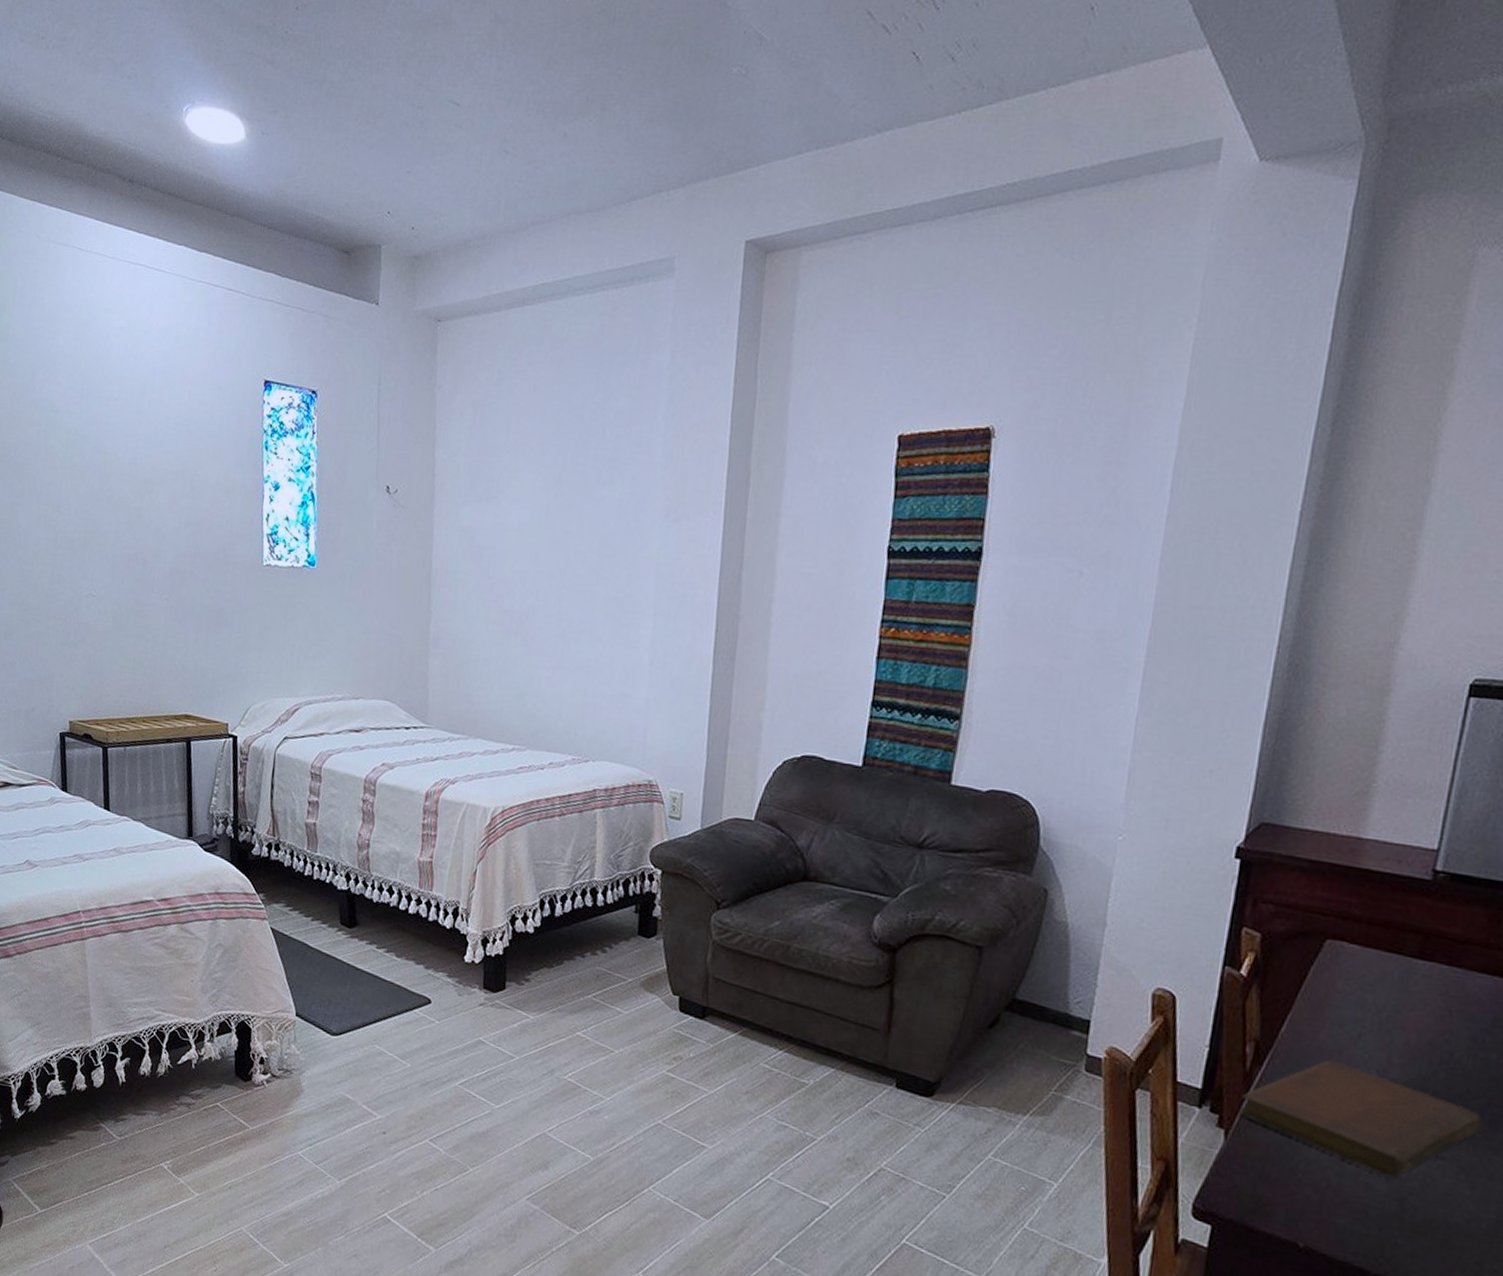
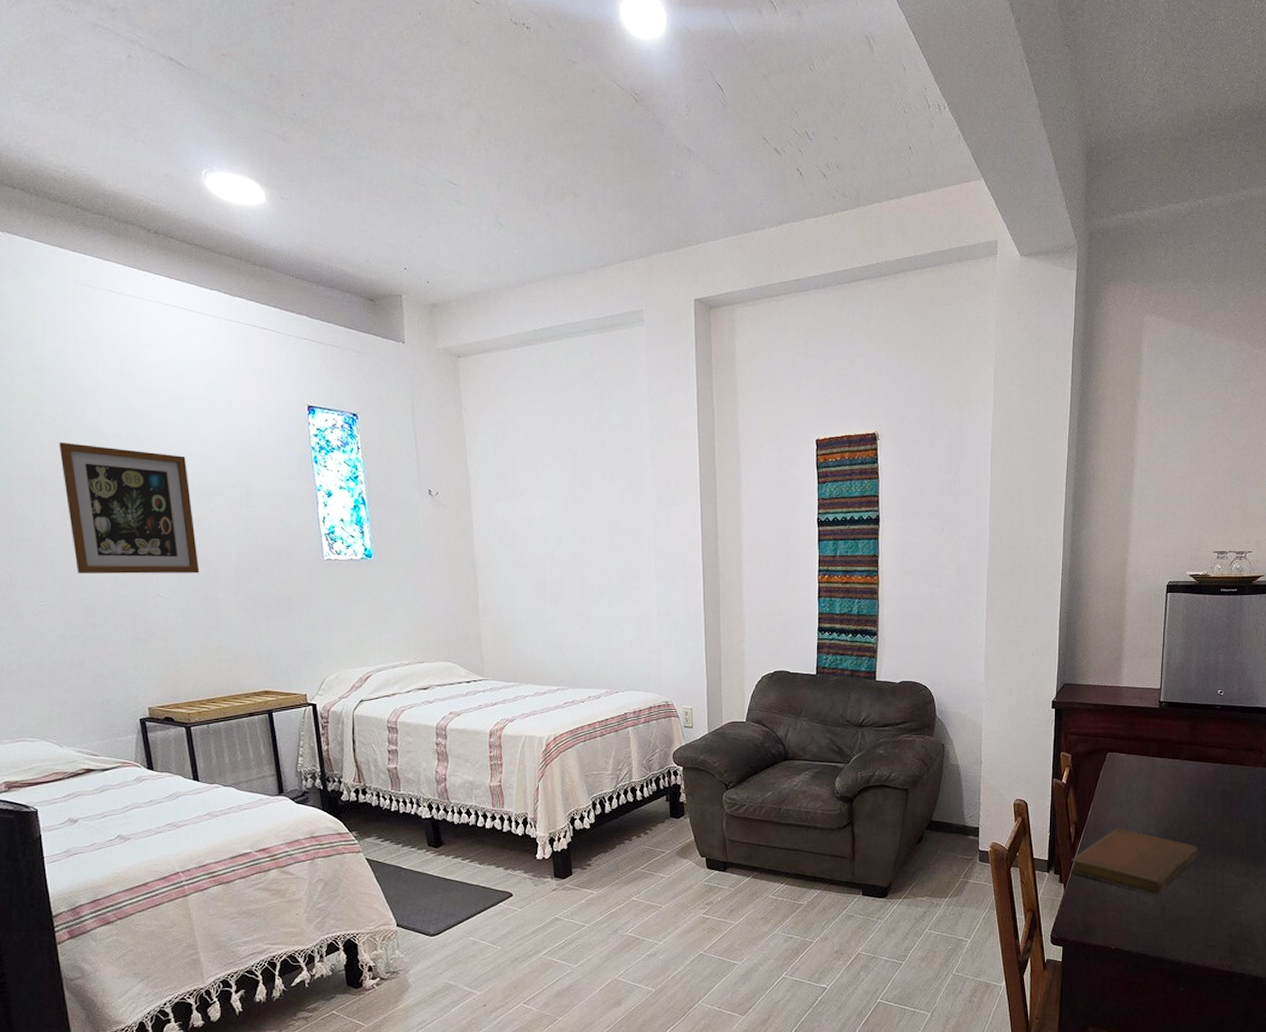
wall art: none [15,418,135,573] -> present [59,441,200,574]

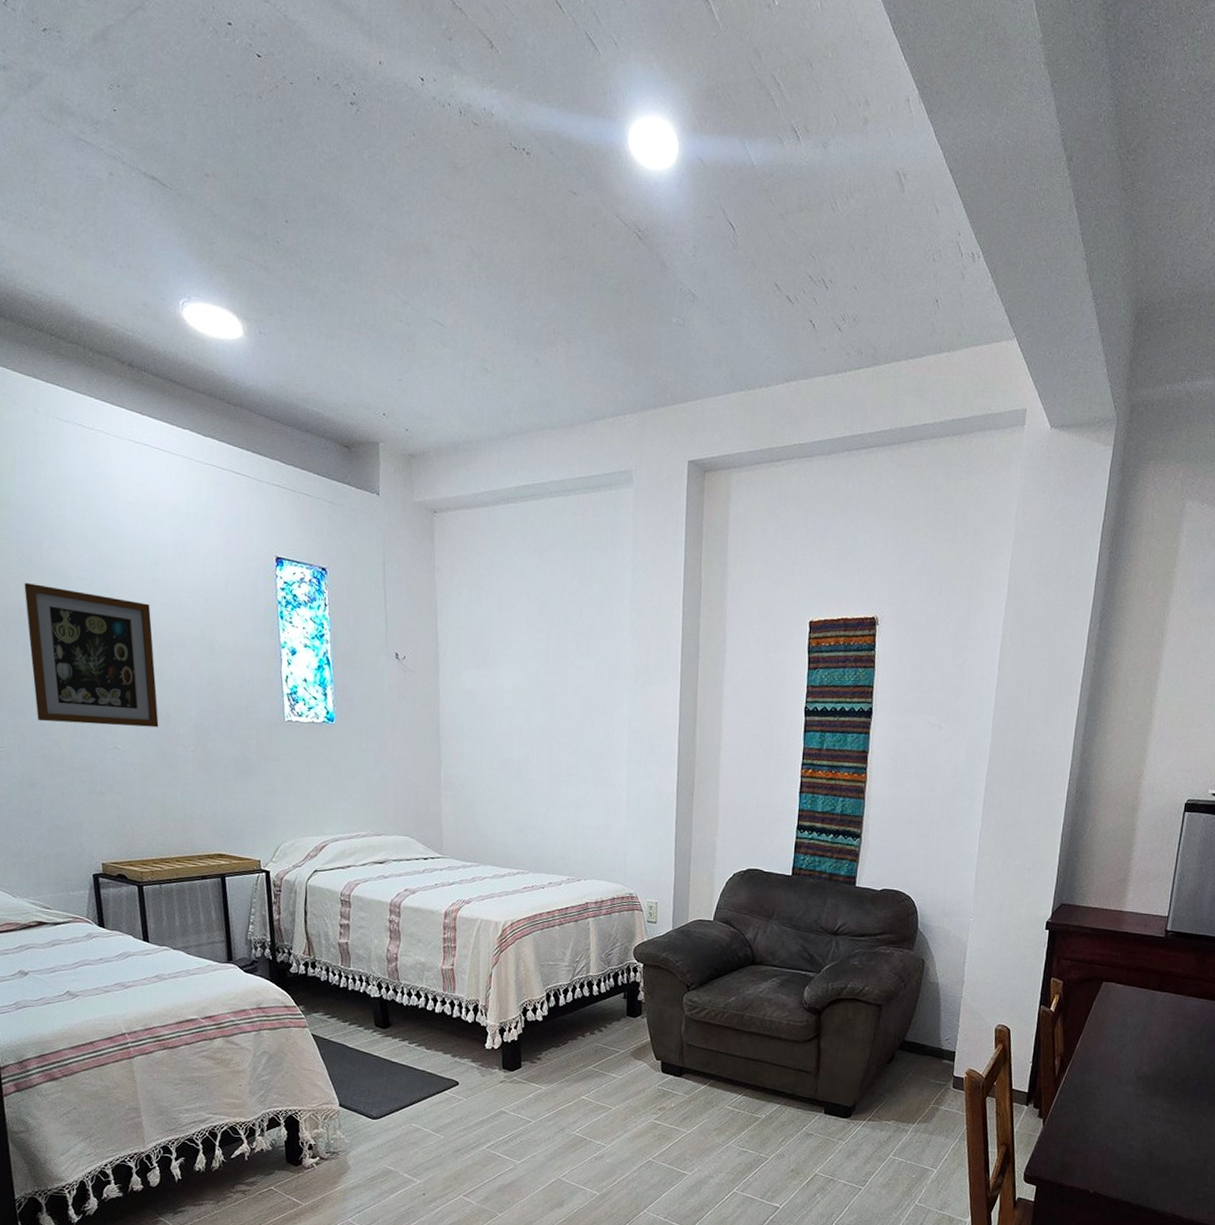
notebook: present [1070,828,1200,896] -> none [1051,1064,1197,1140]

